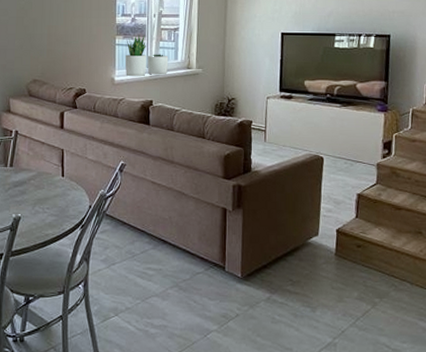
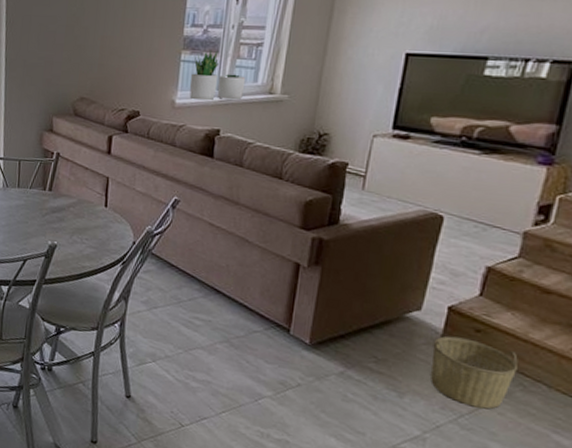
basket: none [330,253,389,310] -> present [431,336,518,410]

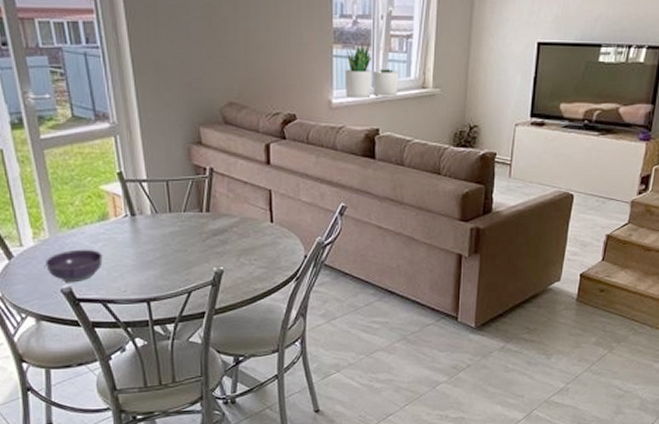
basket: present [431,336,518,410] -> none [570,298,630,355]

